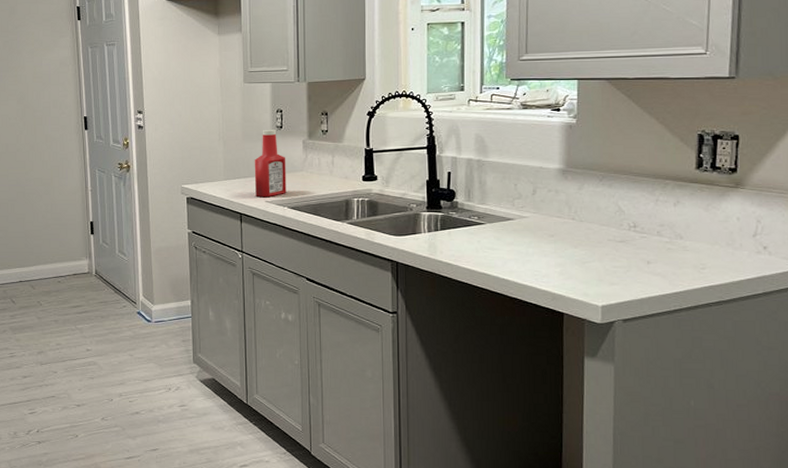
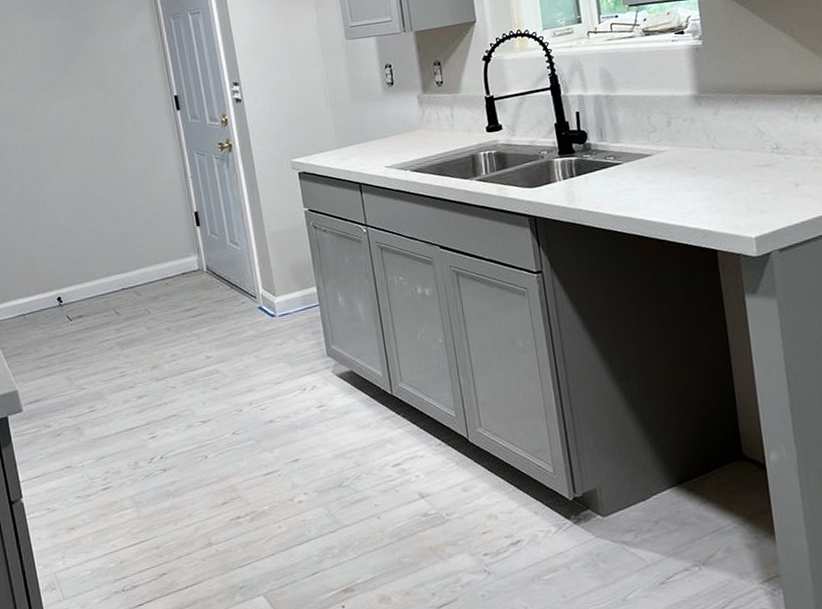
ketchup bottle: present [254,129,287,198] -> none [367,86,407,163]

